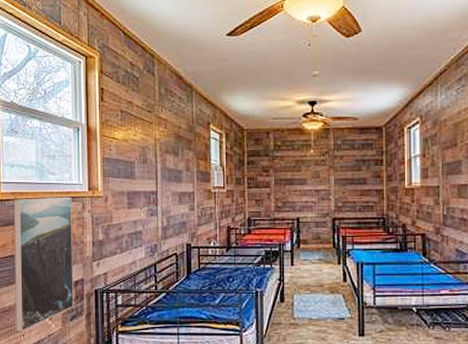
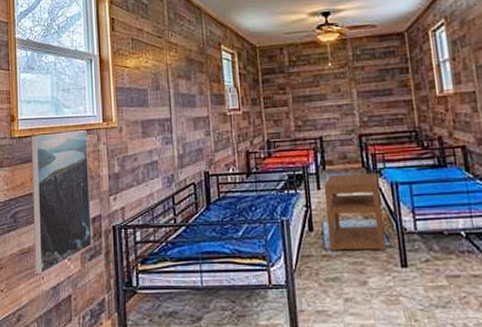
nightstand: none [297,253,347,321] -> present [323,172,386,251]

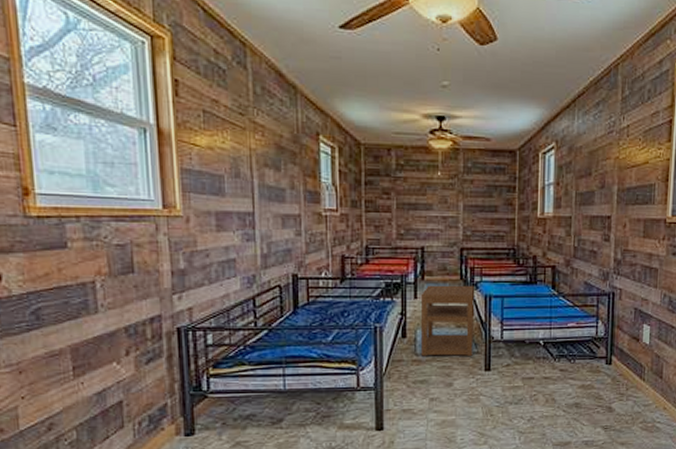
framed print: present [31,130,92,275] -> none [56,215,150,379]

